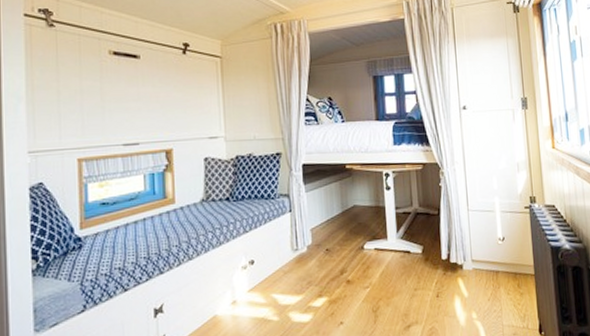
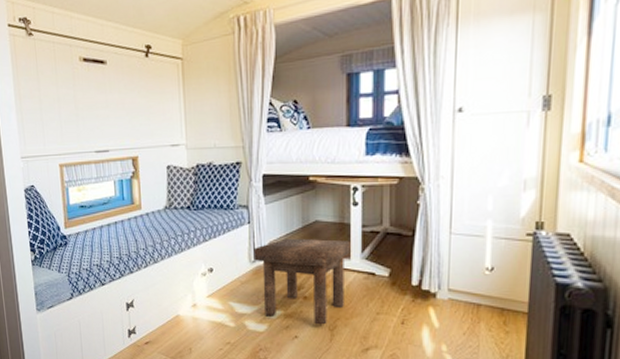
stool: none [296,222,387,308] -> present [253,238,351,325]

